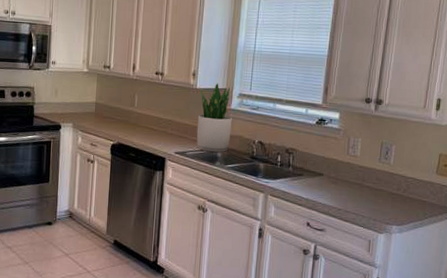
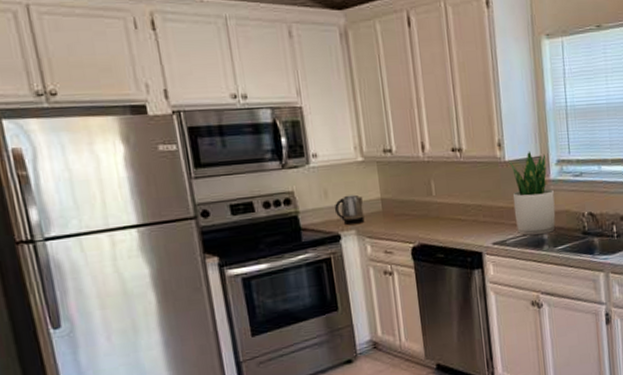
kettle: none [60,96,83,120] -> present [334,194,365,226]

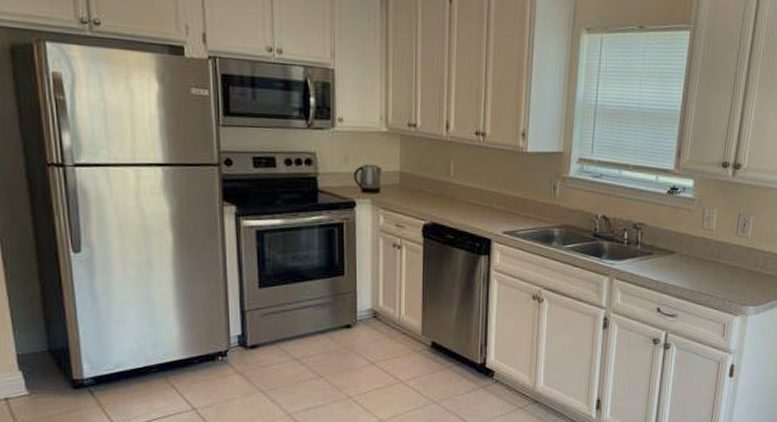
planter: present [507,151,556,236] -> none [528,145,571,231]

